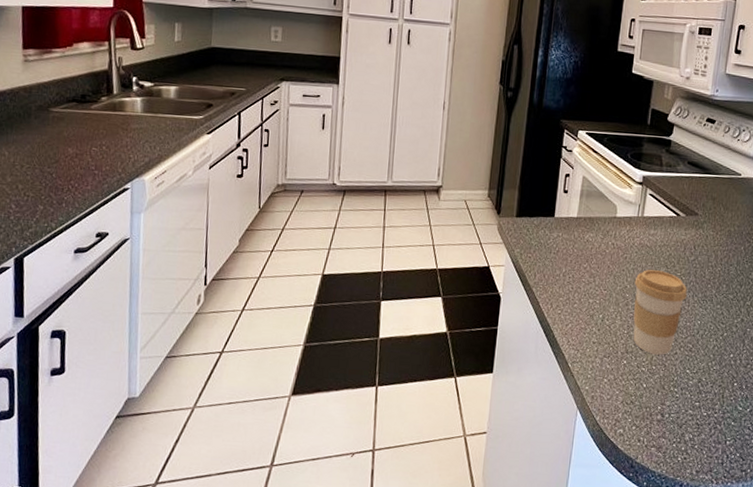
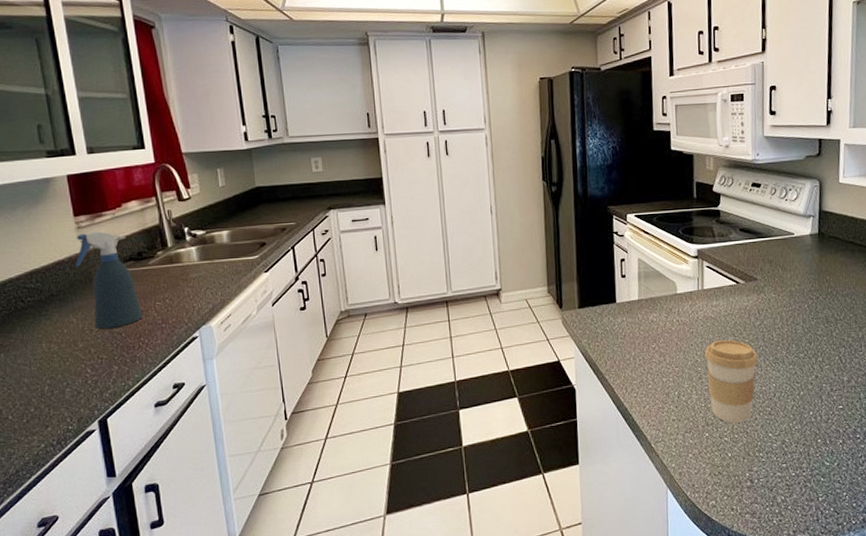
spray bottle: none [16,67,77,167] -> present [75,231,143,329]

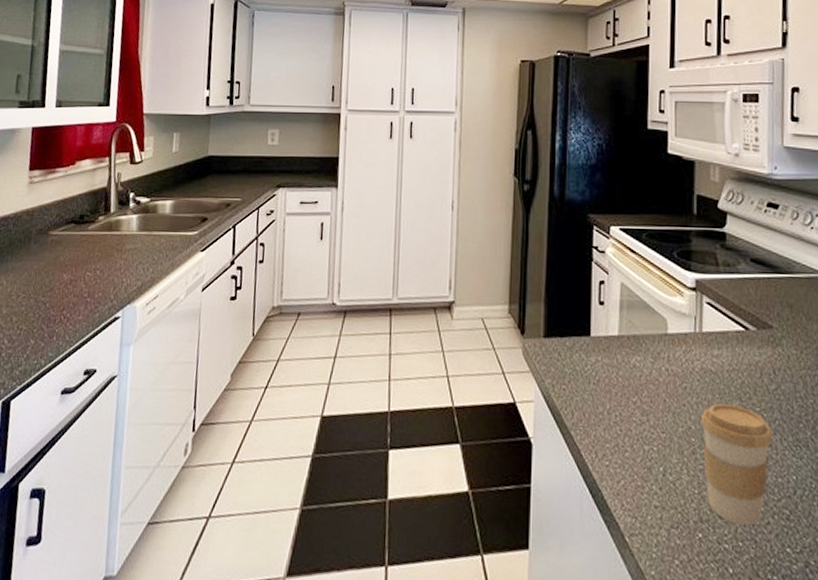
spray bottle: present [75,231,143,329] -> none [18,188,73,297]

